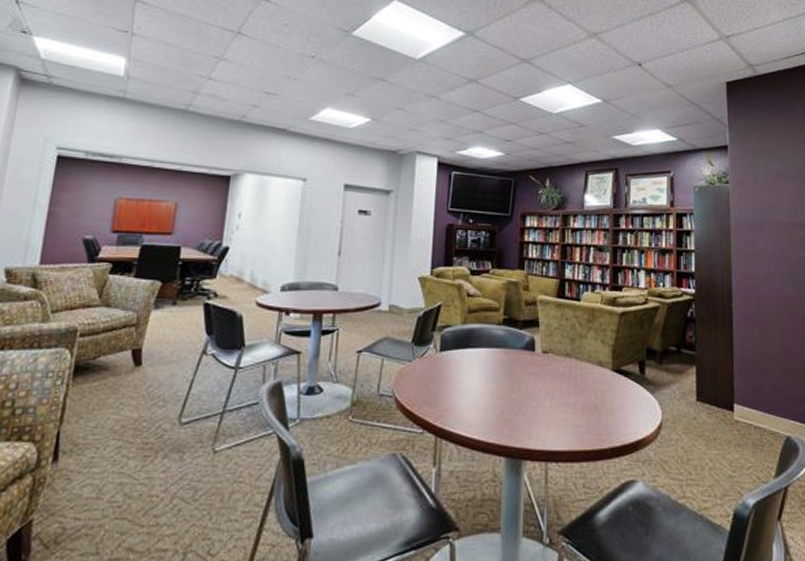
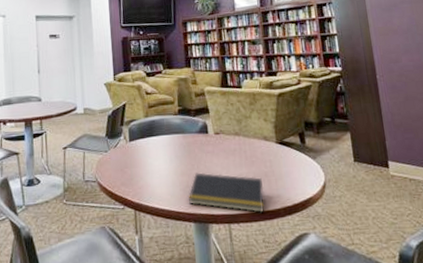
notepad: none [502,397,592,453] -> present [188,172,265,214]

